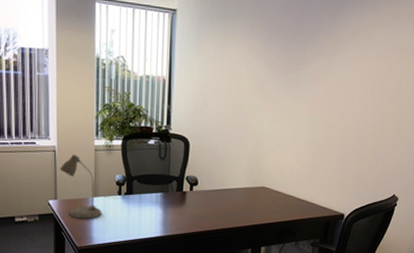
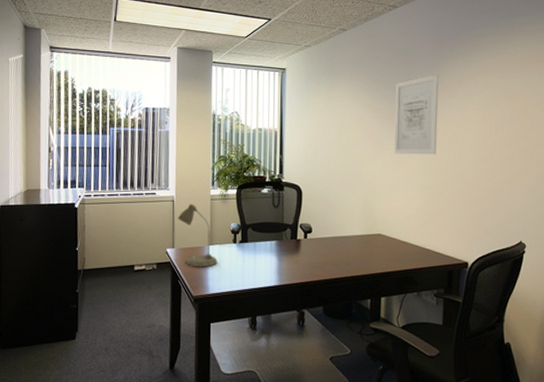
wall art: none [283,23,334,109] -> present [393,74,439,155]

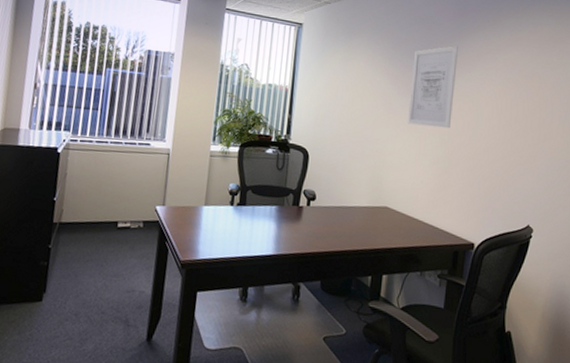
desk lamp: present [177,203,218,268] -> none [171,158,212,230]

